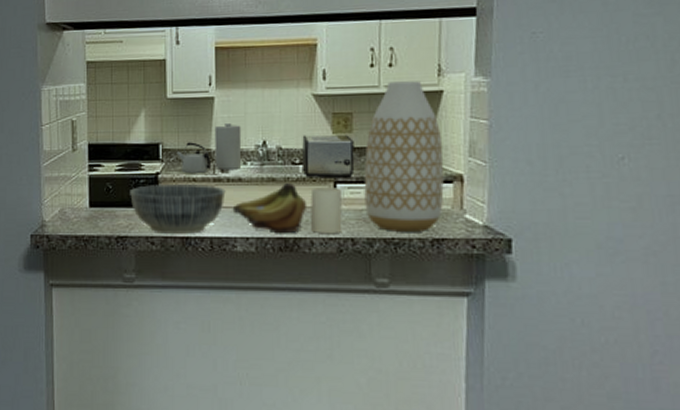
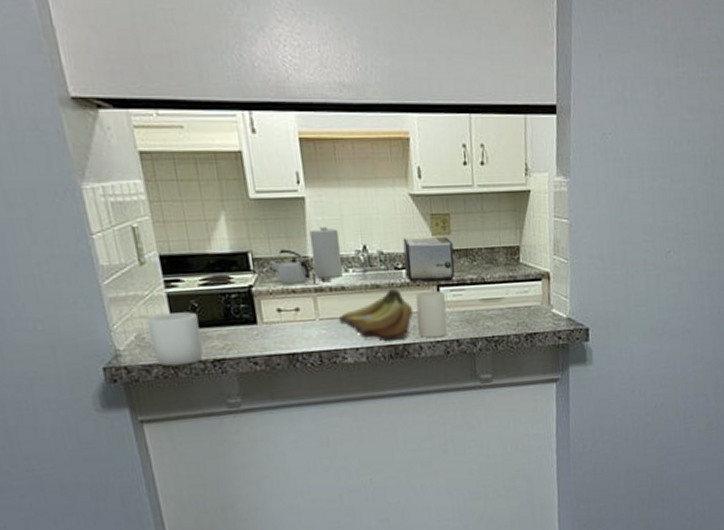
mug: none [69,193,110,239] -> present [146,312,203,367]
bowl: present [130,184,226,234] -> none [220,296,330,352]
vase: present [364,81,444,232] -> none [464,180,534,330]

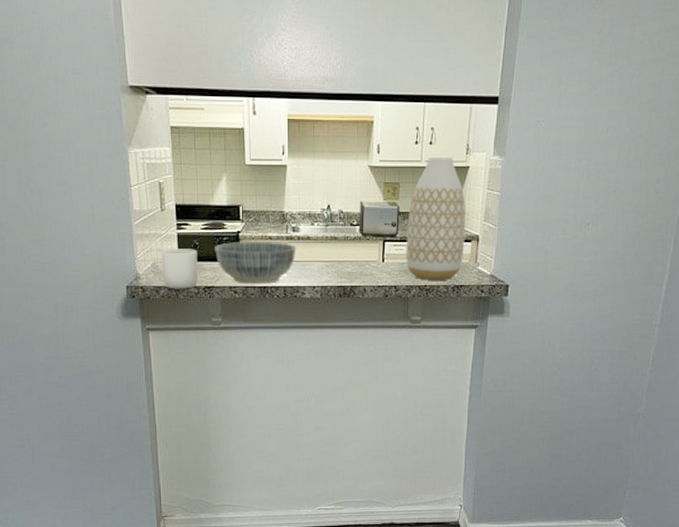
bowl: none [220,296,330,352] -> present [215,242,297,284]
kettle: present [269,249,311,285] -> none [254,205,285,233]
paper towel holder: present [309,227,343,278] -> none [287,189,310,229]
fruit: present [338,288,414,341] -> none [302,240,362,282]
cup: present [415,291,448,338] -> none [364,245,388,283]
vase: none [464,180,534,330] -> present [406,157,466,280]

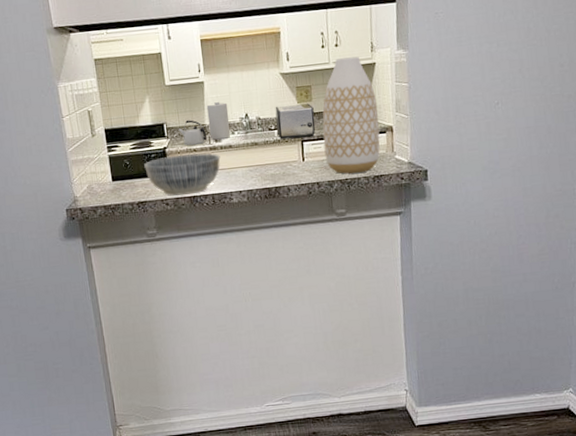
mug: present [160,249,198,289] -> none [95,168,132,208]
kettle: none [254,205,285,233] -> present [178,120,208,146]
paper towel holder: none [287,189,310,229] -> present [206,102,230,140]

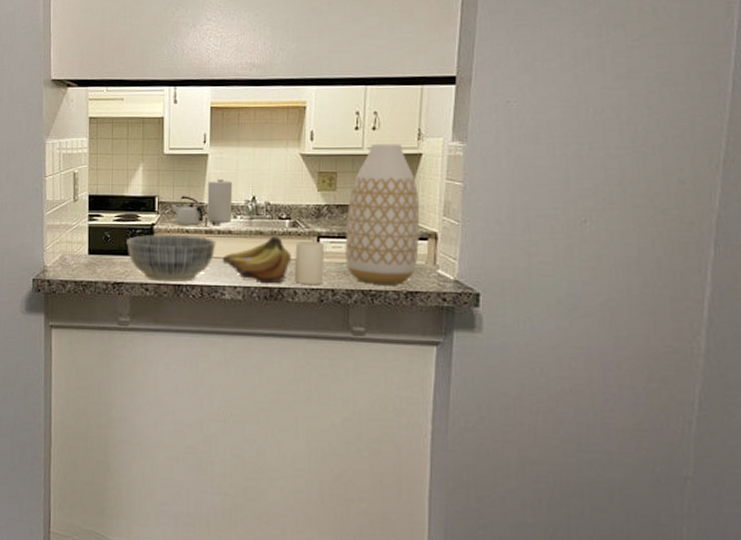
fruit: none [227,144,283,185] -> present [222,235,292,283]
toaster: present [275,103,315,139] -> none [288,192,339,233]
cup: none [284,145,310,182] -> present [295,241,324,285]

